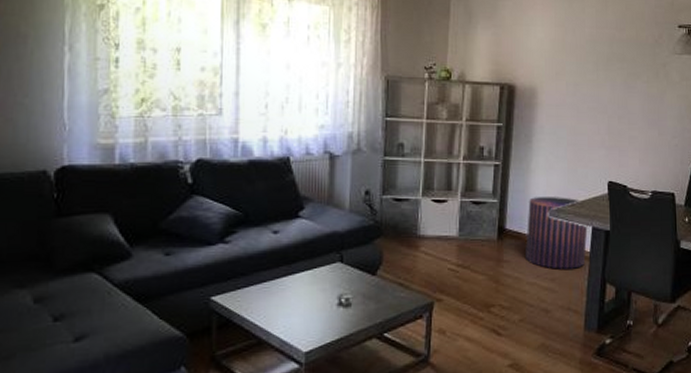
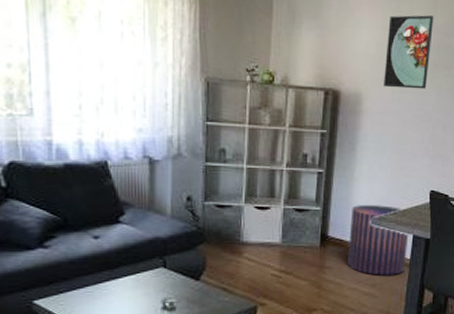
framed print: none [558,12,606,82] -> present [384,15,434,89]

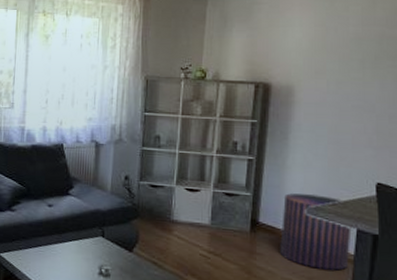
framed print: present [384,15,434,89] -> none [317,10,373,80]

